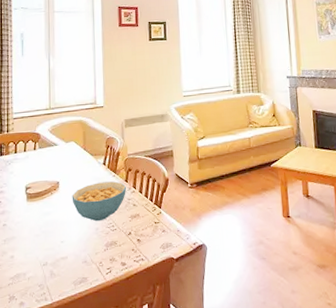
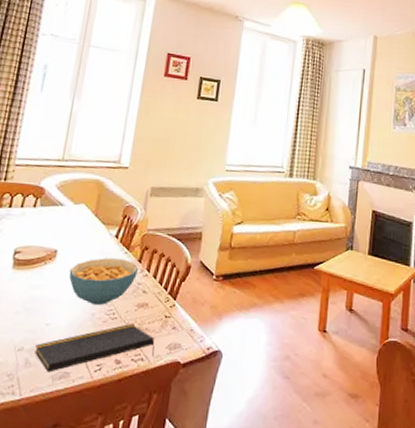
notepad: none [56,232,152,280] -> present [35,324,155,373]

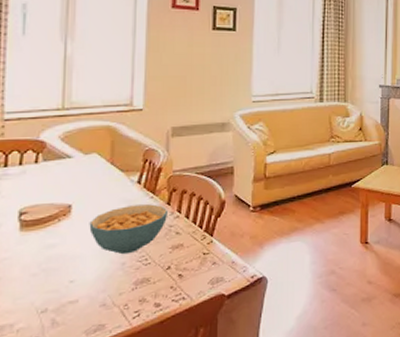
notepad: present [35,324,155,373] -> none [61,266,197,329]

